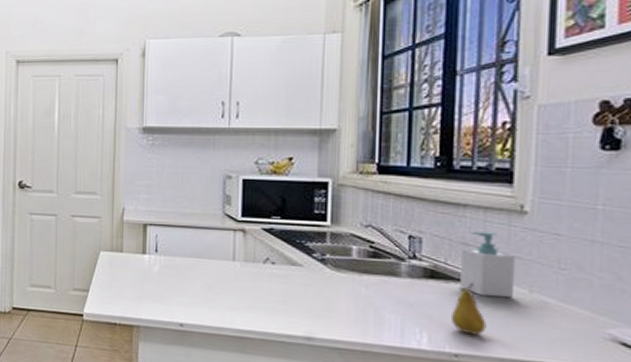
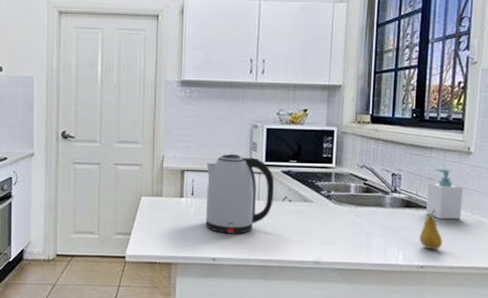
kettle: none [171,207,253,299] -> present [205,153,274,234]

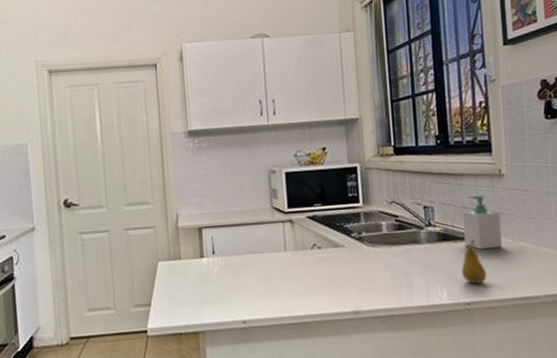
kettle: present [205,153,274,234] -> none [225,203,302,293]

